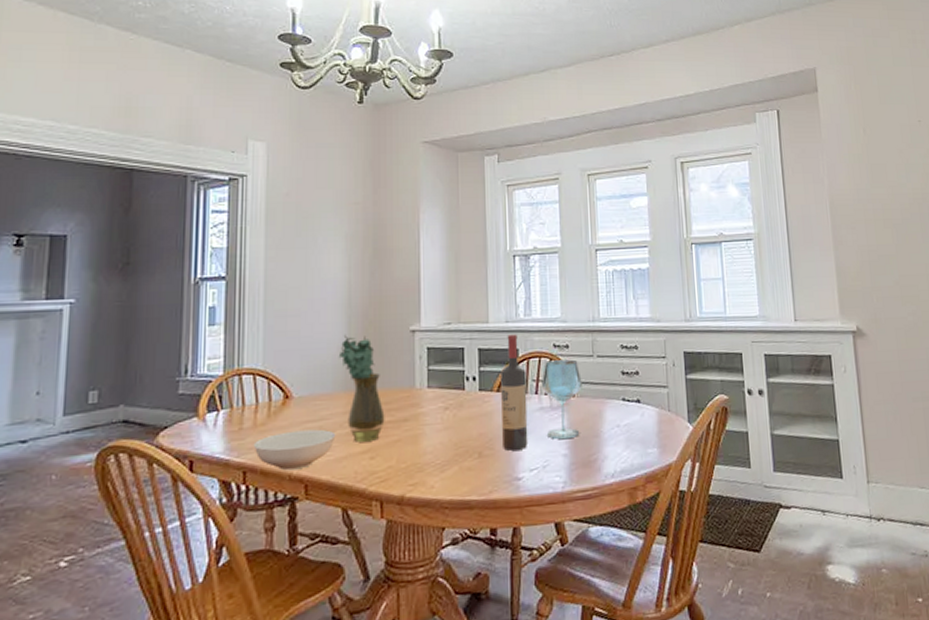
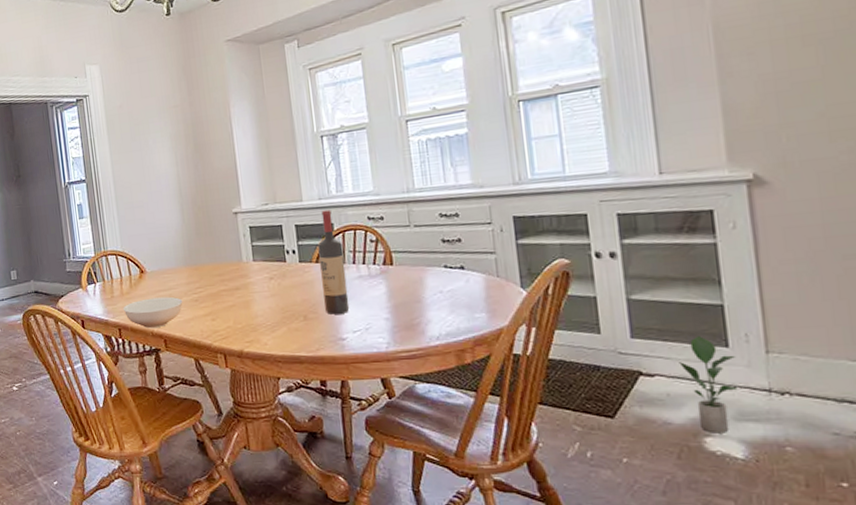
vase: present [338,334,385,442] -> none [176,219,221,307]
wine glass: present [541,359,582,440] -> none [358,230,401,305]
potted plant: none [809,469,850,561] -> present [679,336,738,434]

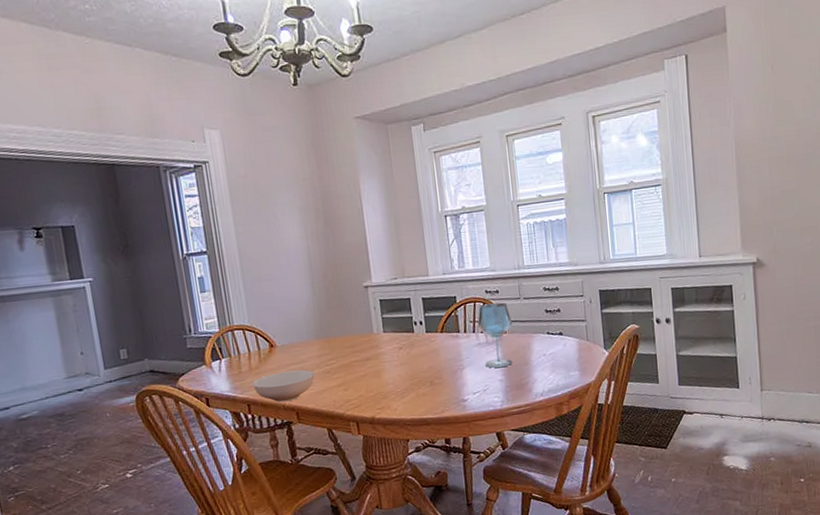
wine bottle: present [318,210,350,315] -> none [442,284,471,379]
wine glass: none [358,230,401,305] -> present [477,302,513,368]
potted plant: present [679,336,738,434] -> none [709,381,744,453]

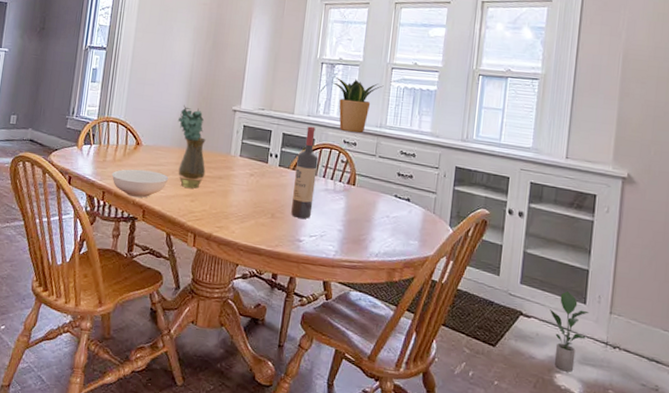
vase: none [307,292,352,378] -> present [177,104,206,189]
wine bottle: none [442,284,471,379] -> present [290,126,318,219]
potted plant: none [460,224,513,282] -> present [332,76,384,134]
wine glass: present [477,302,513,368] -> none [328,153,363,219]
potted plant: none [709,381,744,453] -> present [550,291,590,372]

